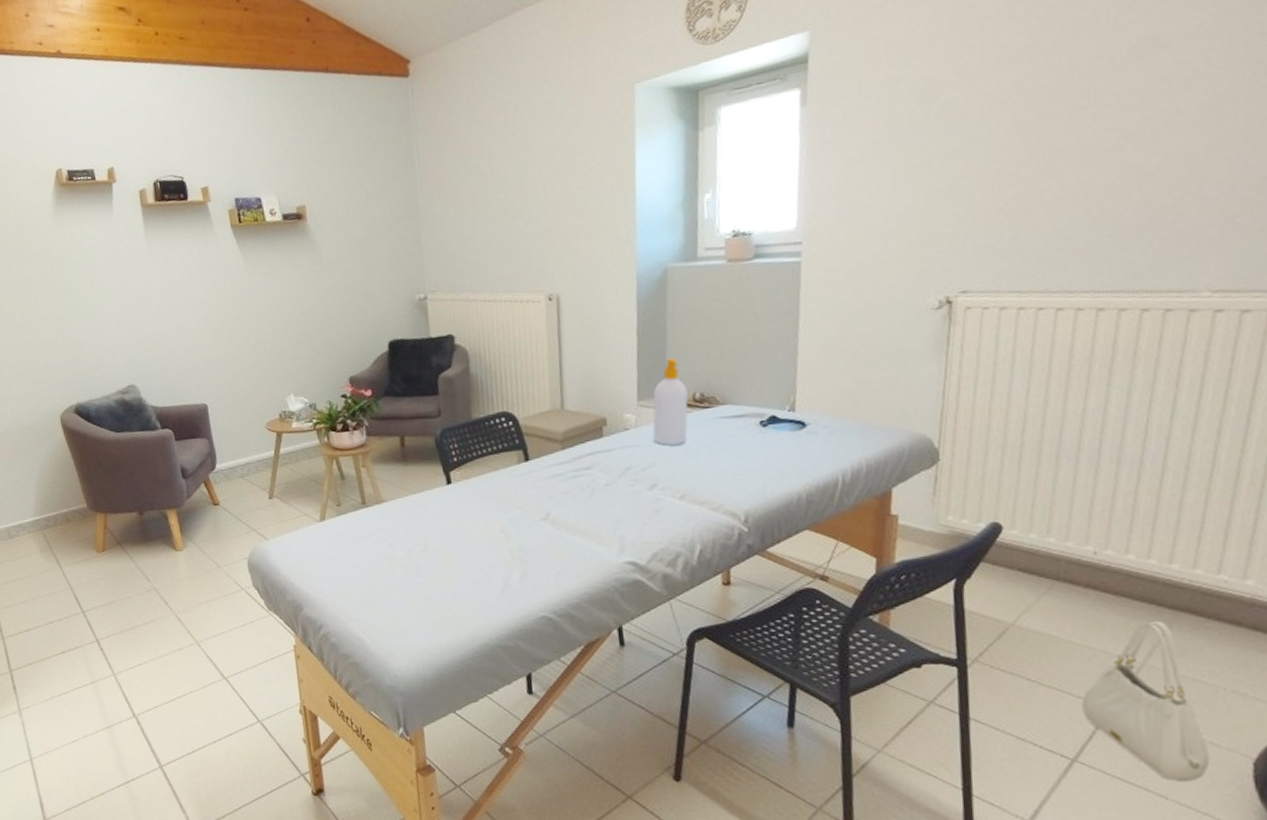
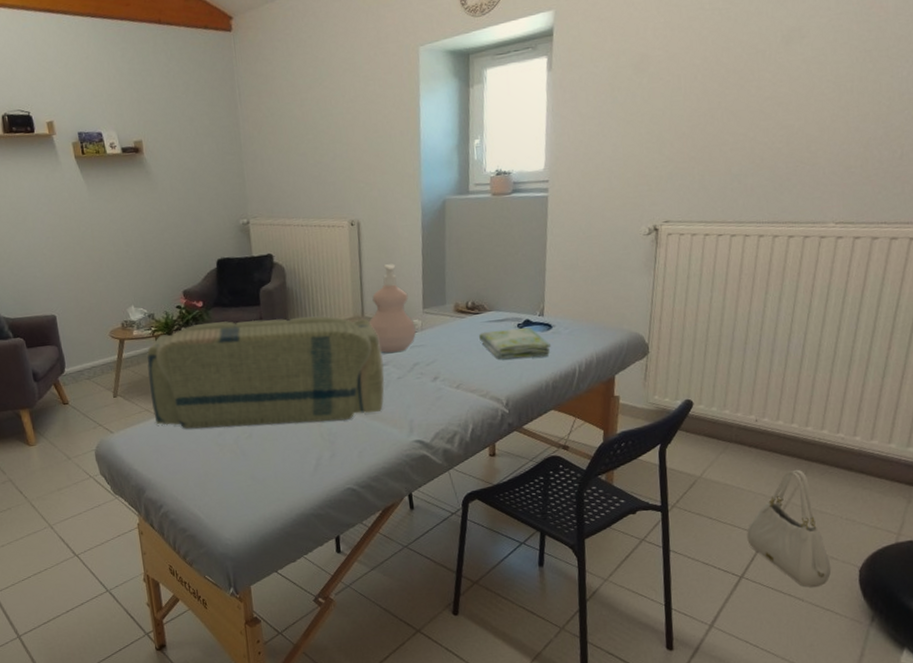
towel: none [307,408,590,538] -> present [147,315,385,429]
soap bottle: none [569,346,629,455] -> present [368,263,416,353]
soap bottle: present [652,358,688,446] -> none [435,273,463,345]
towel: none [708,425,806,464] -> present [478,327,552,359]

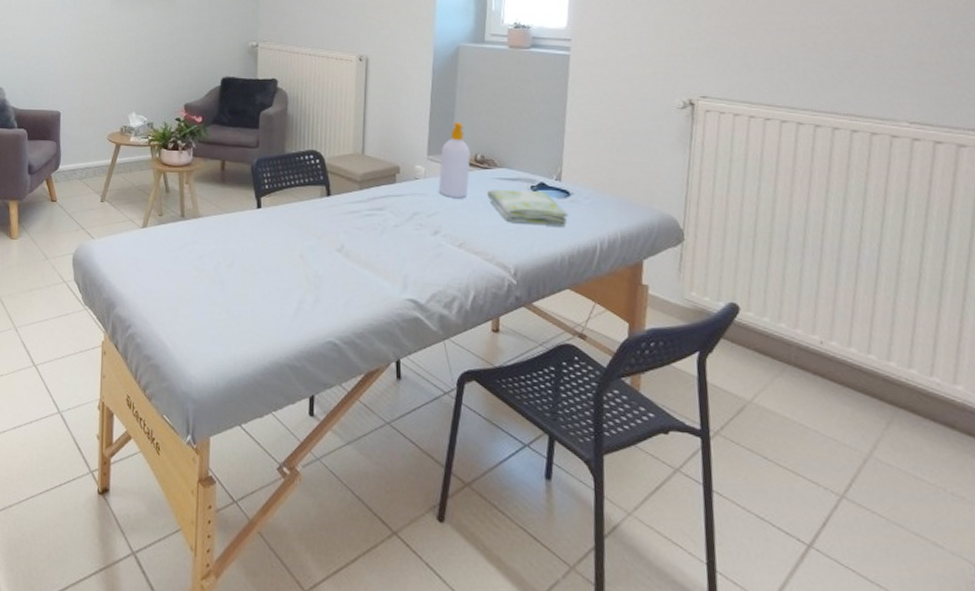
towel: present [147,315,385,429] -> none [136,139,381,263]
soap bottle: present [368,263,416,353] -> none [368,104,418,198]
soap bottle: none [435,273,463,345] -> present [439,122,471,199]
handbag: present [747,469,832,588] -> none [814,414,936,582]

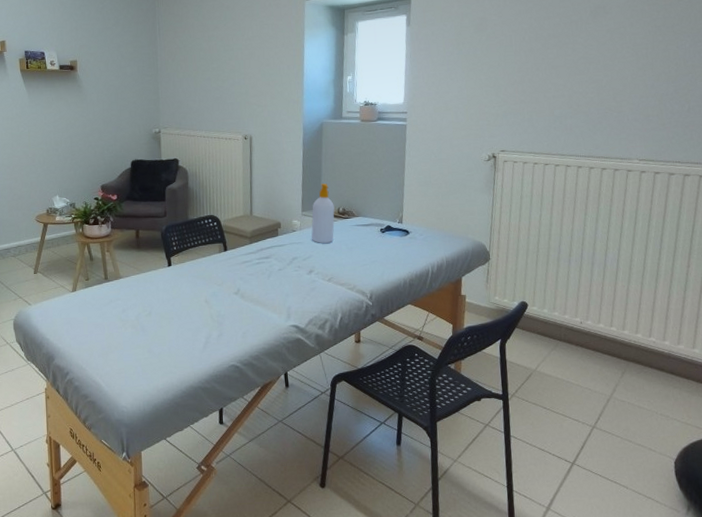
towel: present [486,189,569,227] -> none [347,232,409,258]

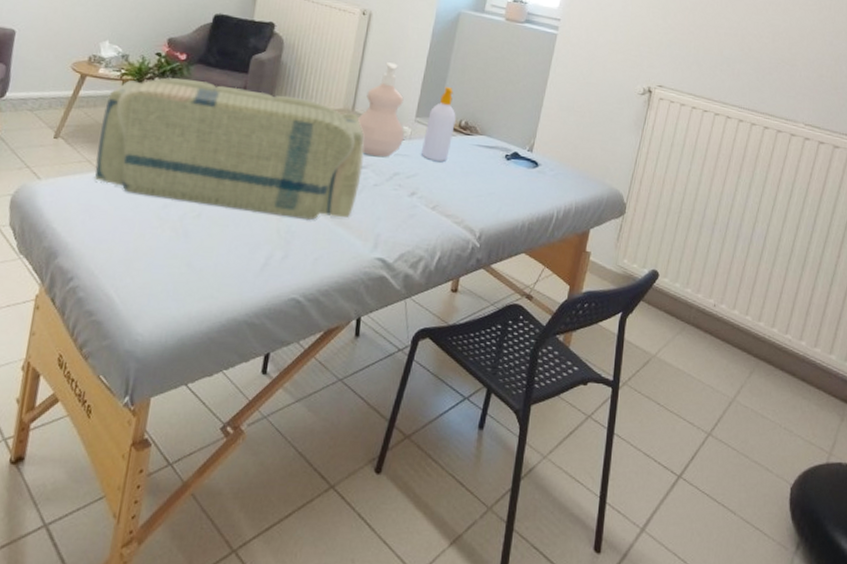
towel: none [65,212,268,305] -> present [94,77,365,220]
soap bottle: none [256,172,295,248] -> present [357,62,404,158]

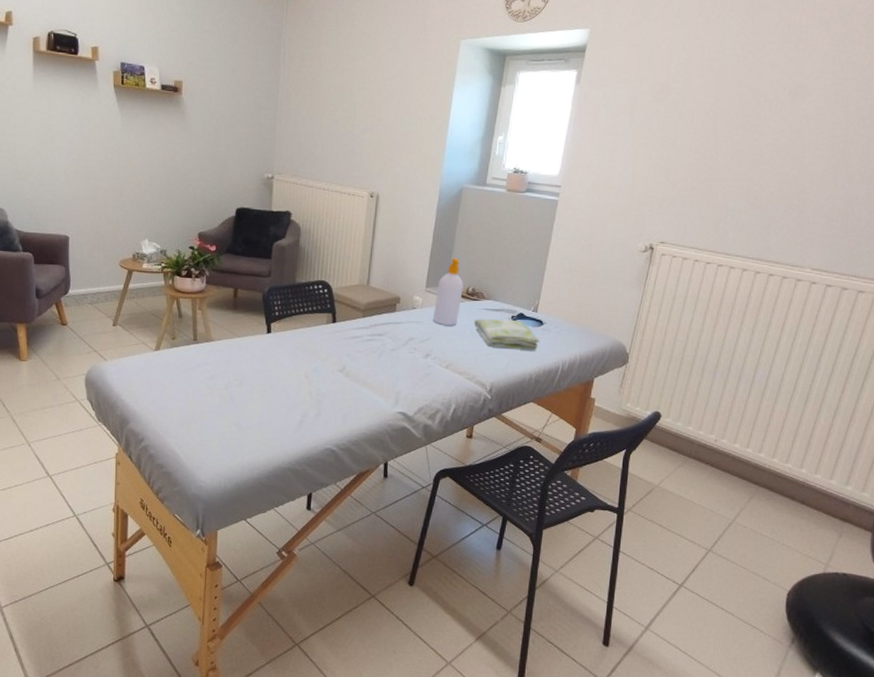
towel: present [94,77,365,220] -> none [149,267,381,382]
soap bottle: present [357,62,404,158] -> none [372,239,416,325]
towel: none [465,155,535,195] -> present [473,318,540,351]

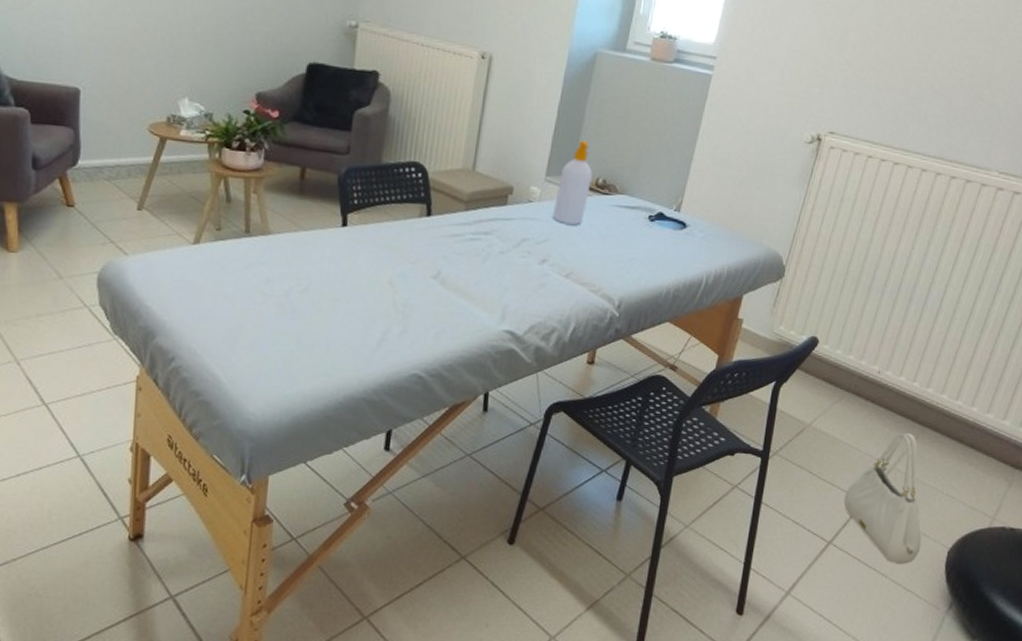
towel: present [473,318,540,351] -> none [602,216,682,259]
handbag: none [691,491,763,605] -> present [844,432,922,565]

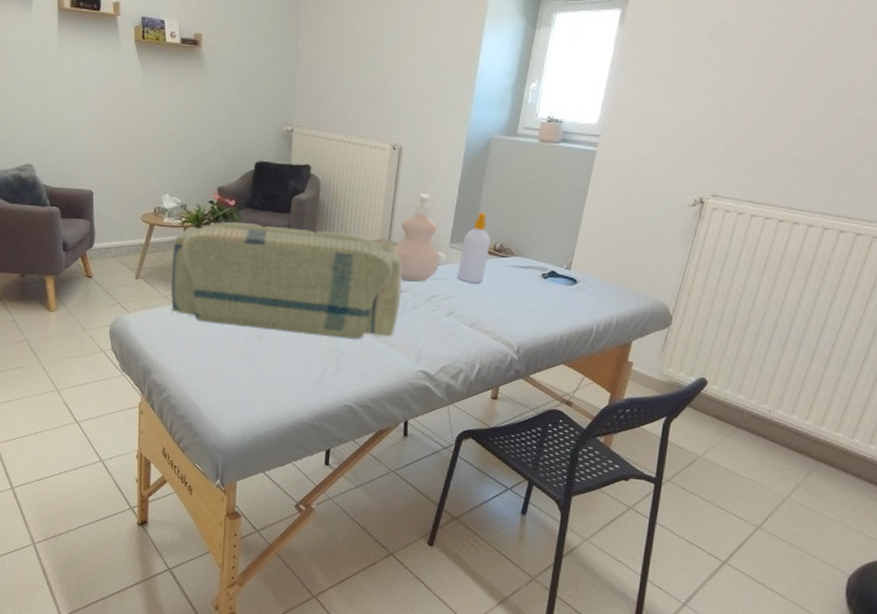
towel: none [186,138,488,291] -> present [170,221,402,339]
soap bottle: none [479,114,533,222] -> present [394,193,440,282]
handbag: present [844,432,922,565] -> none [737,466,820,587]

